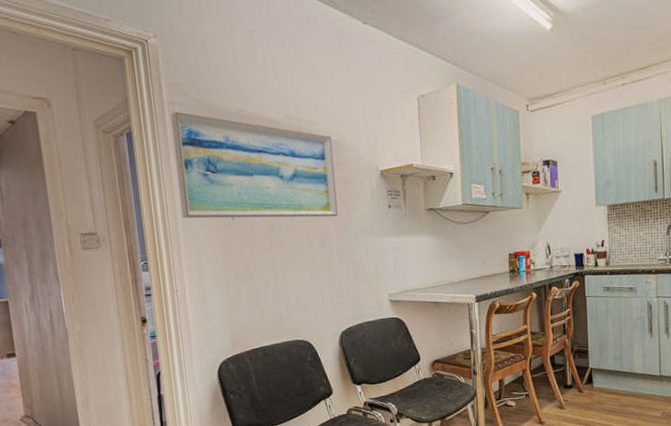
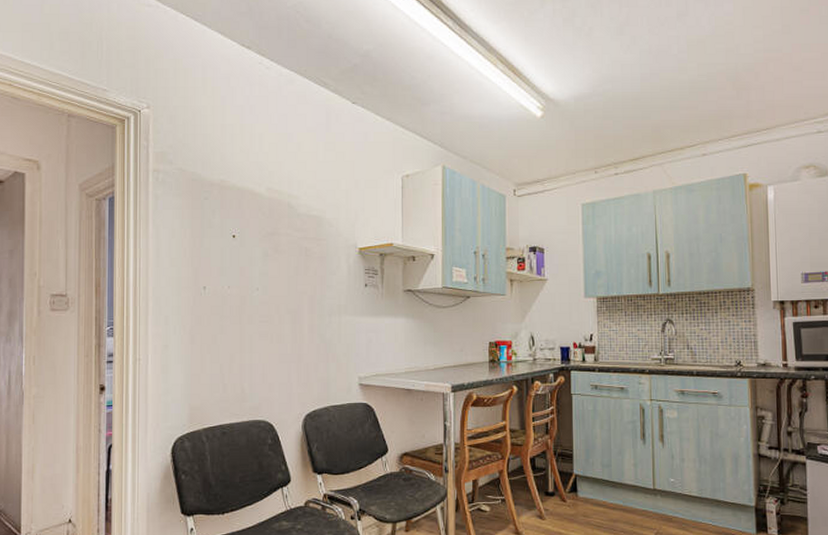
wall art: present [171,111,338,219] -> none [154,179,312,293]

